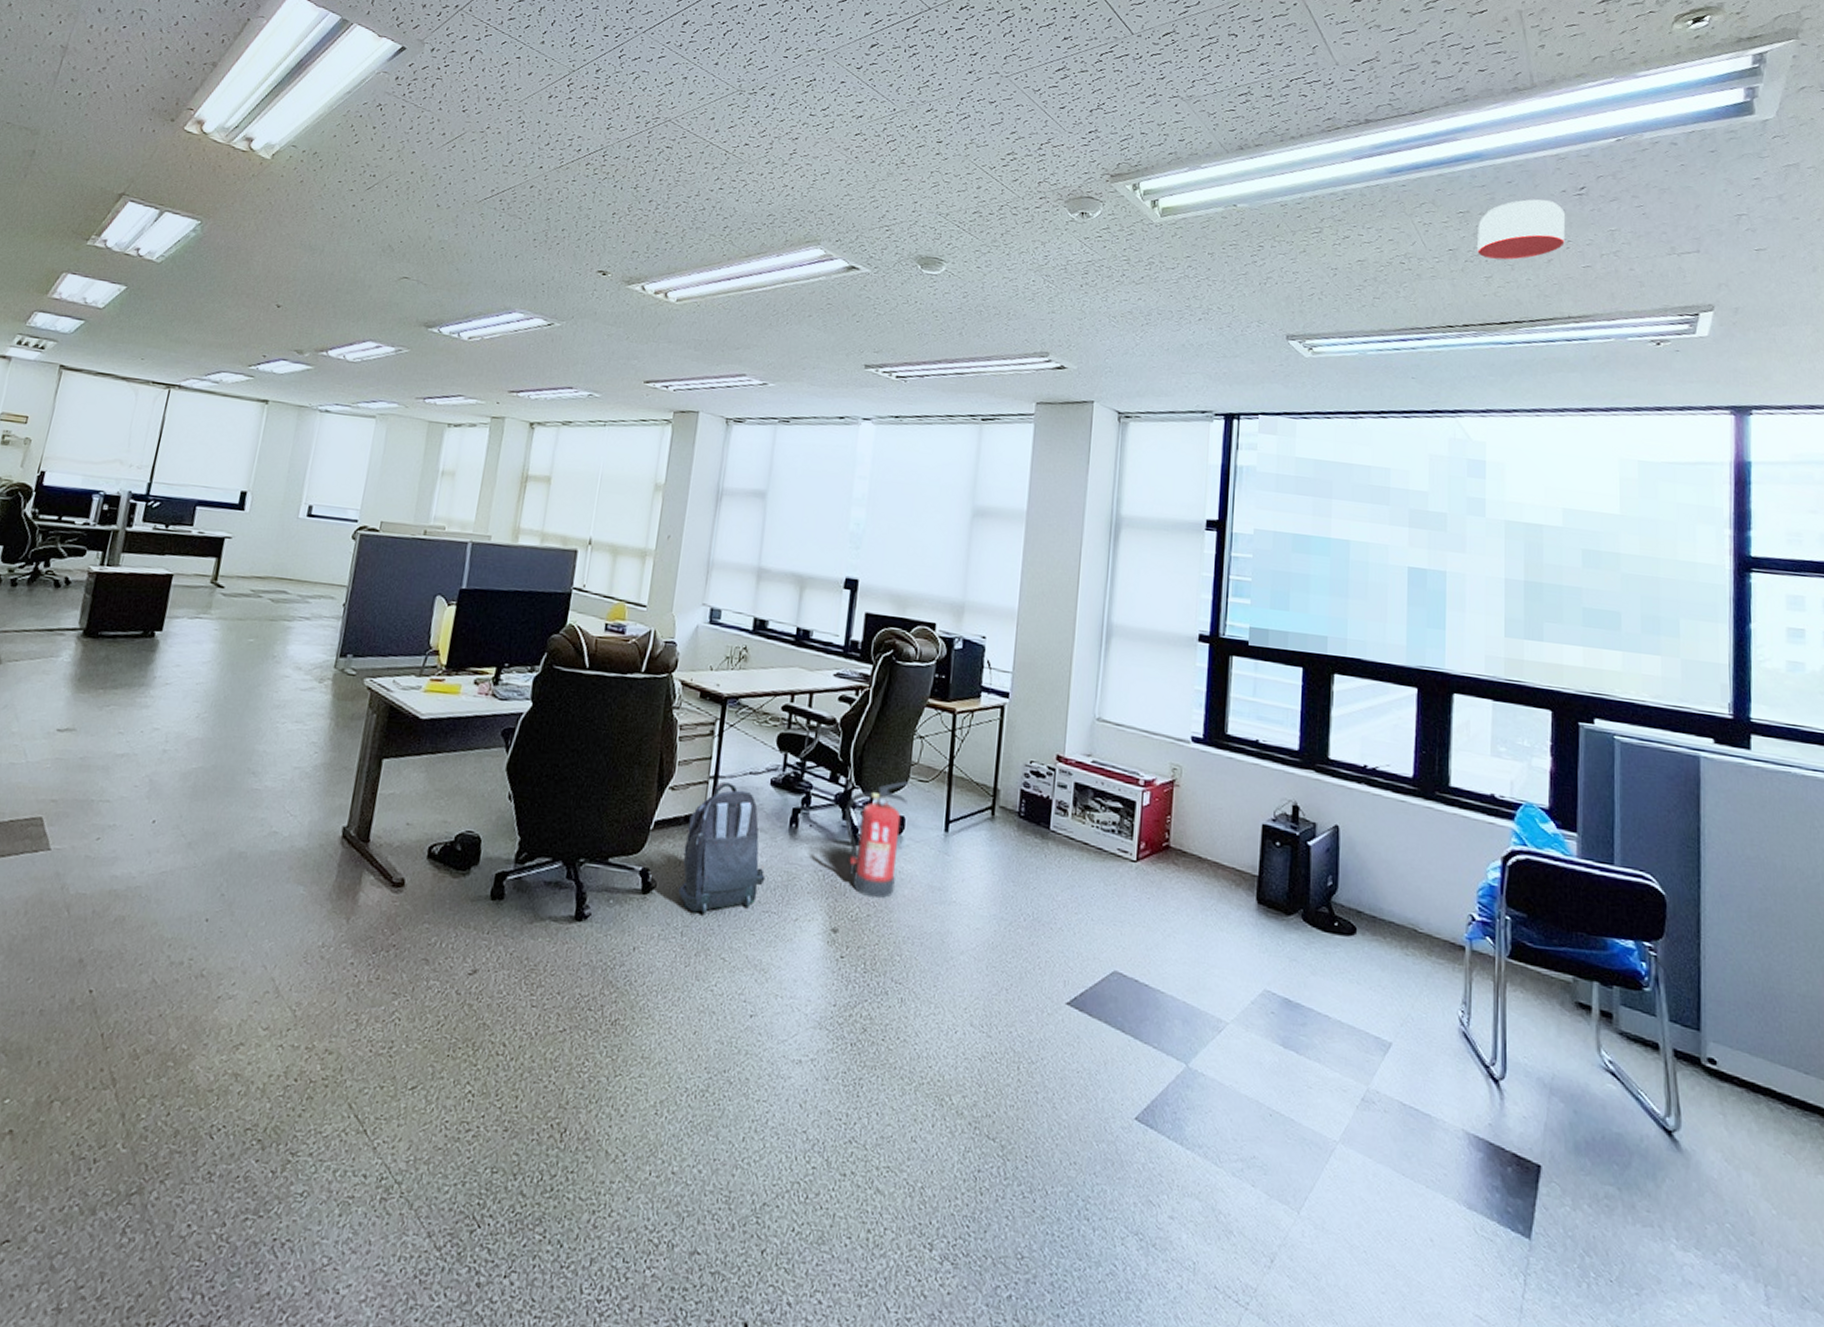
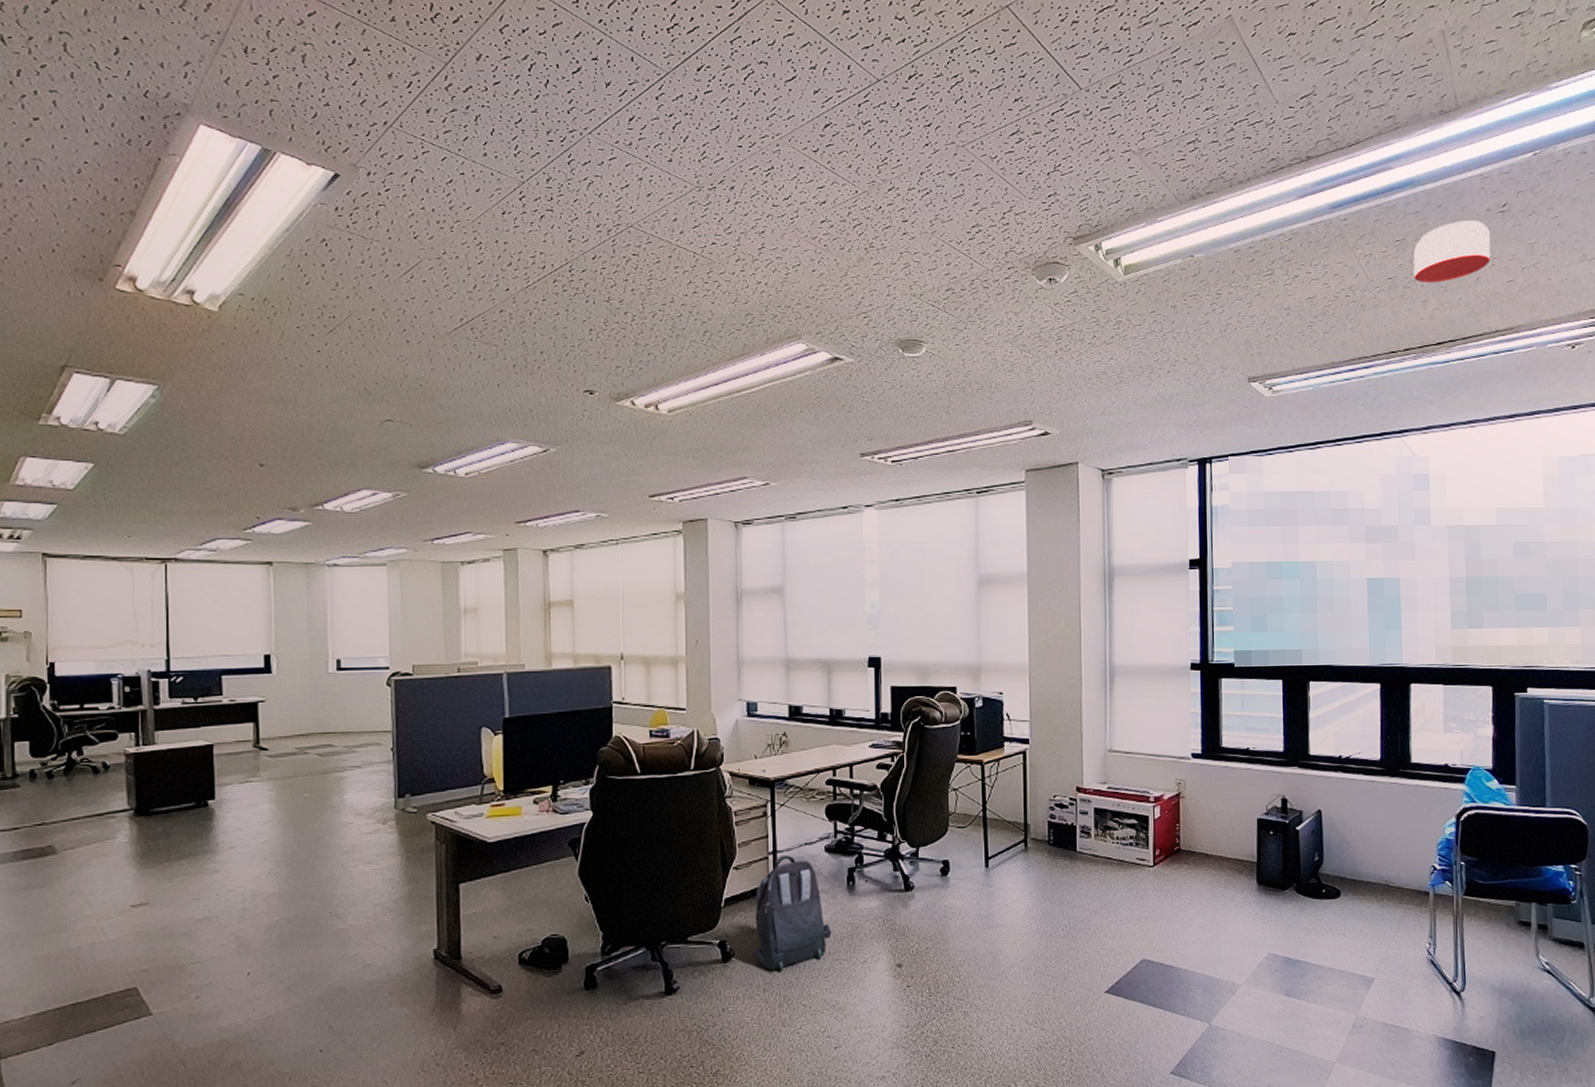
fire extinguisher: present [844,781,909,899] -> none [895,830,950,933]

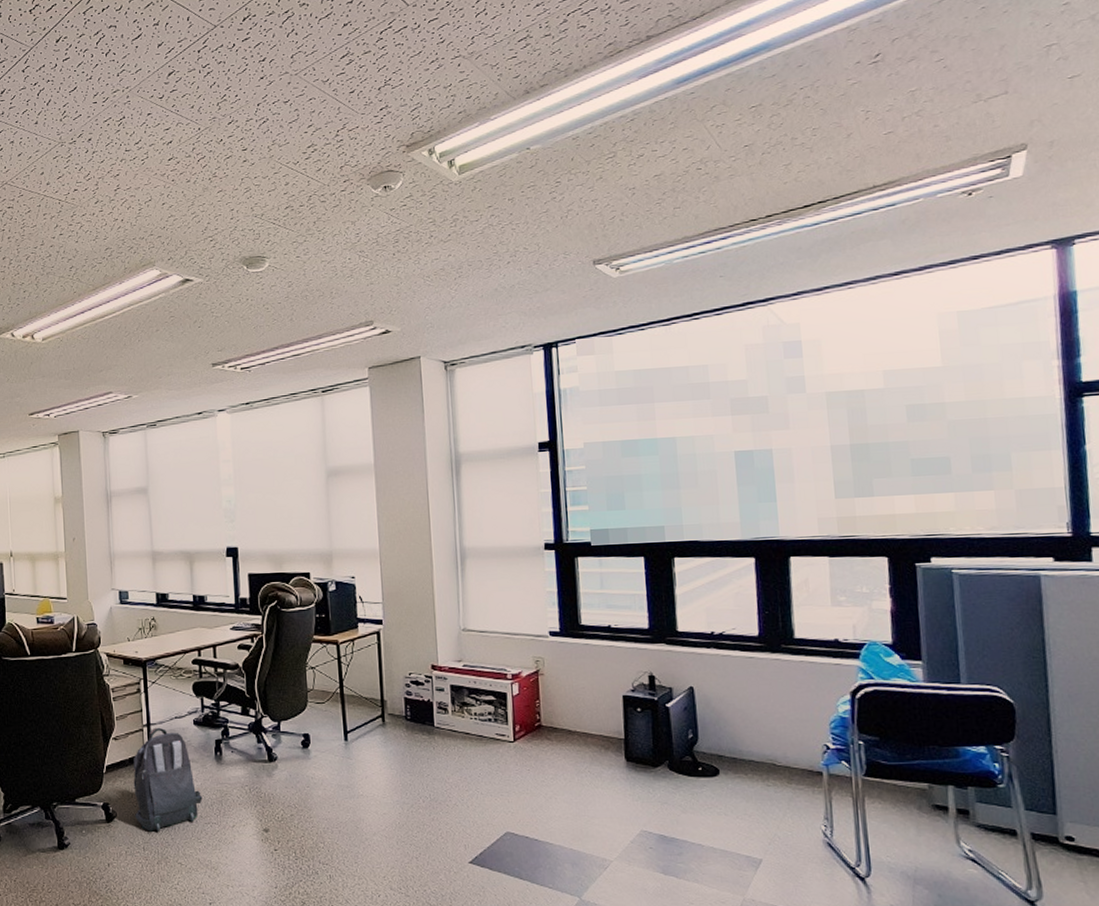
smoke detector: present [1412,220,1491,283] -> none [771,75,863,146]

